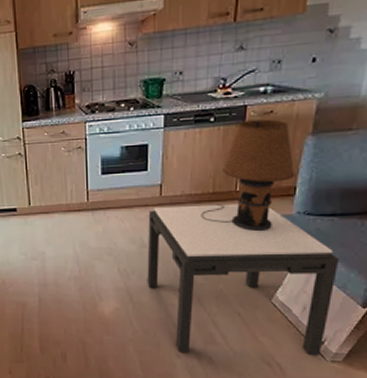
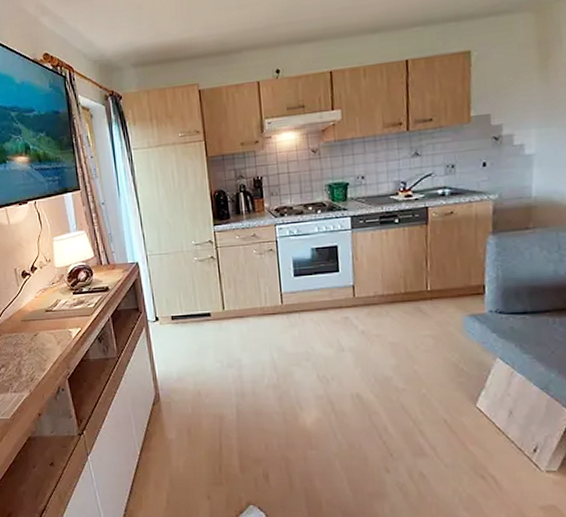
side table: present [147,204,340,355] -> none [343,303,538,466]
table lamp: present [201,119,295,232] -> none [395,220,482,332]

